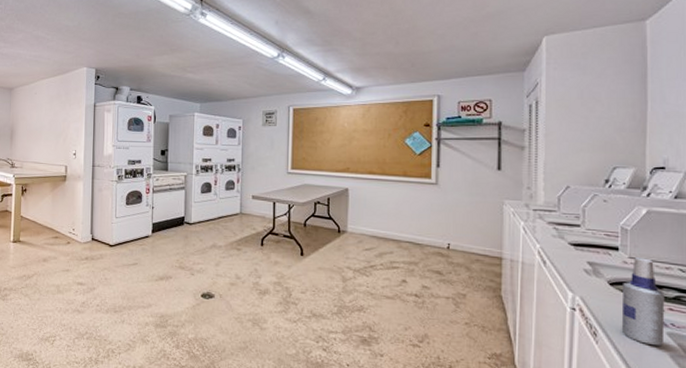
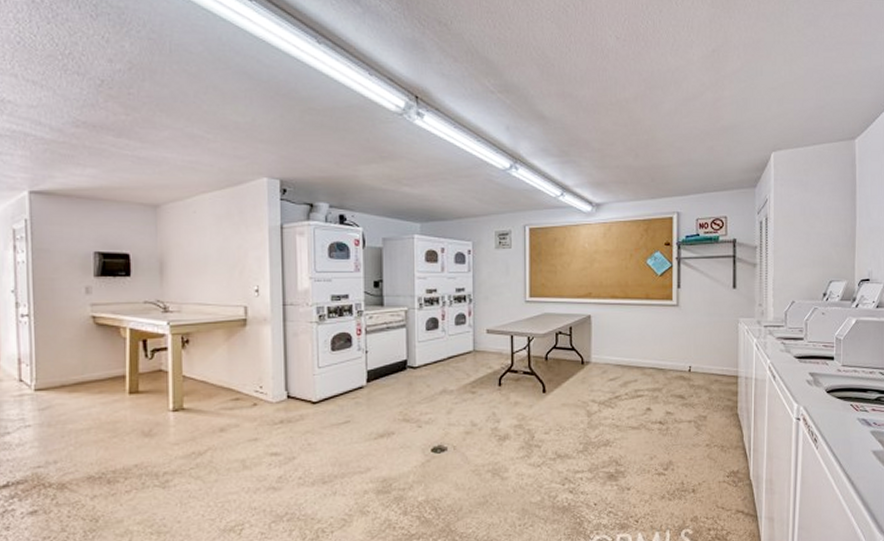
spray bottle: present [621,257,665,346] -> none [836,365,869,445]

